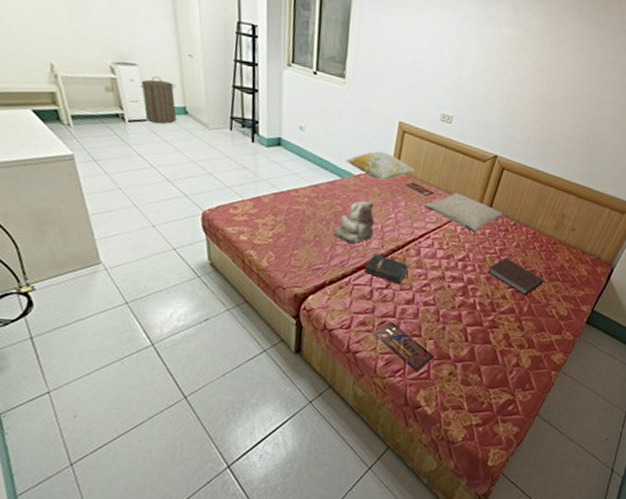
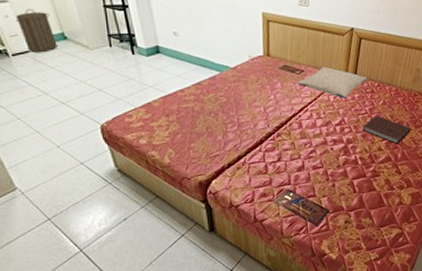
teddy bear: present [333,200,374,244] -> none [223,88,259,129]
decorative pillow: present [345,151,416,180] -> none [221,42,285,68]
hardback book: present [364,253,409,284] -> none [256,133,295,156]

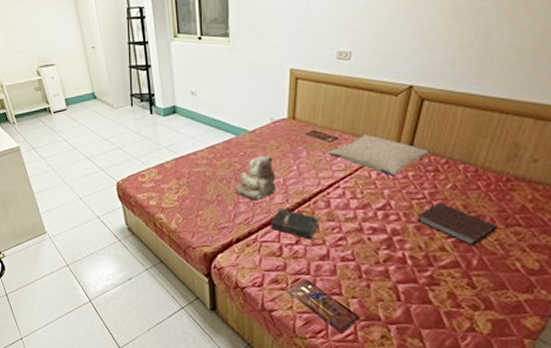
laundry hamper: present [15,8,58,52] -> none [59,70,88,110]
teddy bear: none [223,88,259,129] -> present [235,155,277,201]
hardback book: none [256,133,295,156] -> present [271,208,319,239]

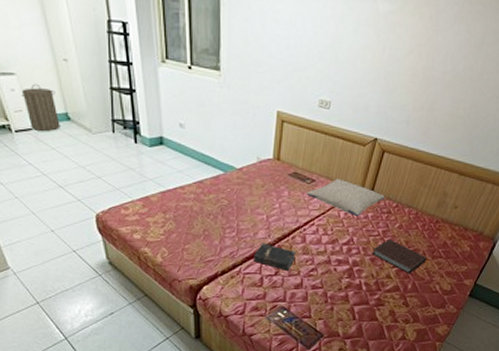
laundry hamper: none [59,70,88,110] -> present [21,83,60,131]
teddy bear: present [235,155,277,201] -> none [221,193,260,236]

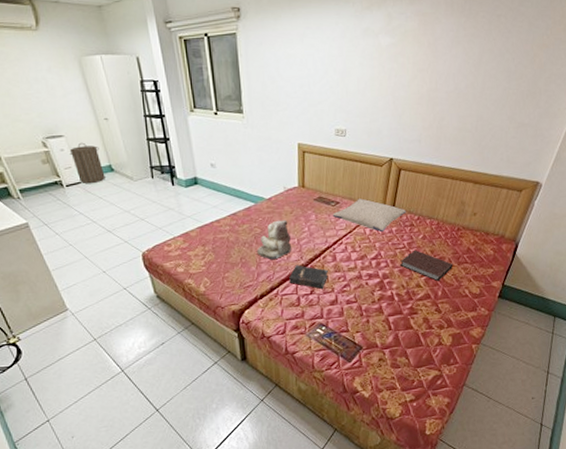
teddy bear: none [221,193,260,236] -> present [256,220,292,260]

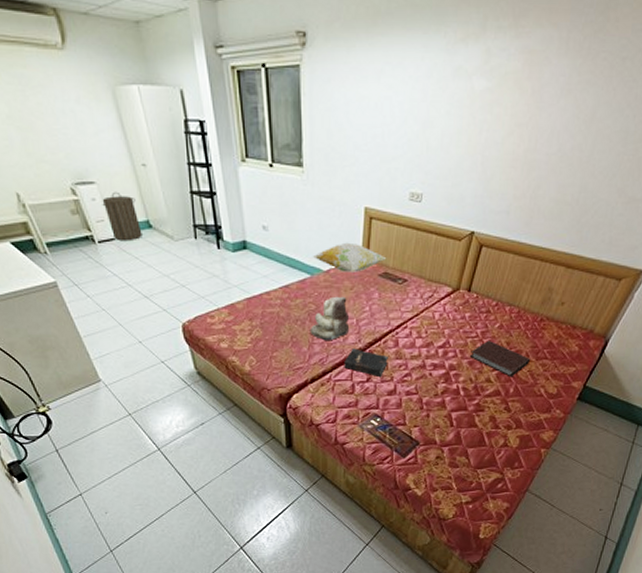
decorative pillow: none [256,173,320,199] -> present [313,242,387,272]
pillow: present [332,198,406,232] -> none [398,277,483,317]

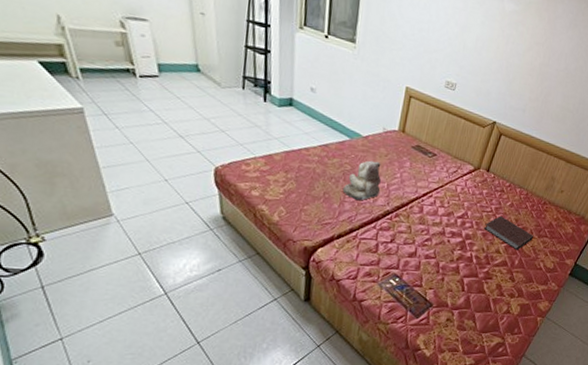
laundry hamper: present [102,191,142,240] -> none [151,32,189,81]
decorative pillow: present [313,242,387,272] -> none [355,114,421,142]
hardback book: present [344,348,388,377] -> none [371,210,413,239]

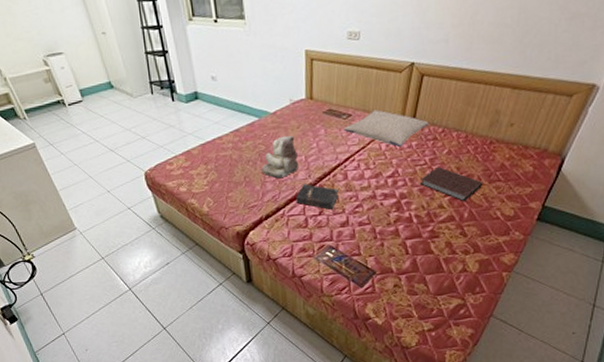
hardback book: none [371,210,413,239] -> present [296,184,339,210]
pillow: none [427,155,499,192] -> present [343,110,429,147]

